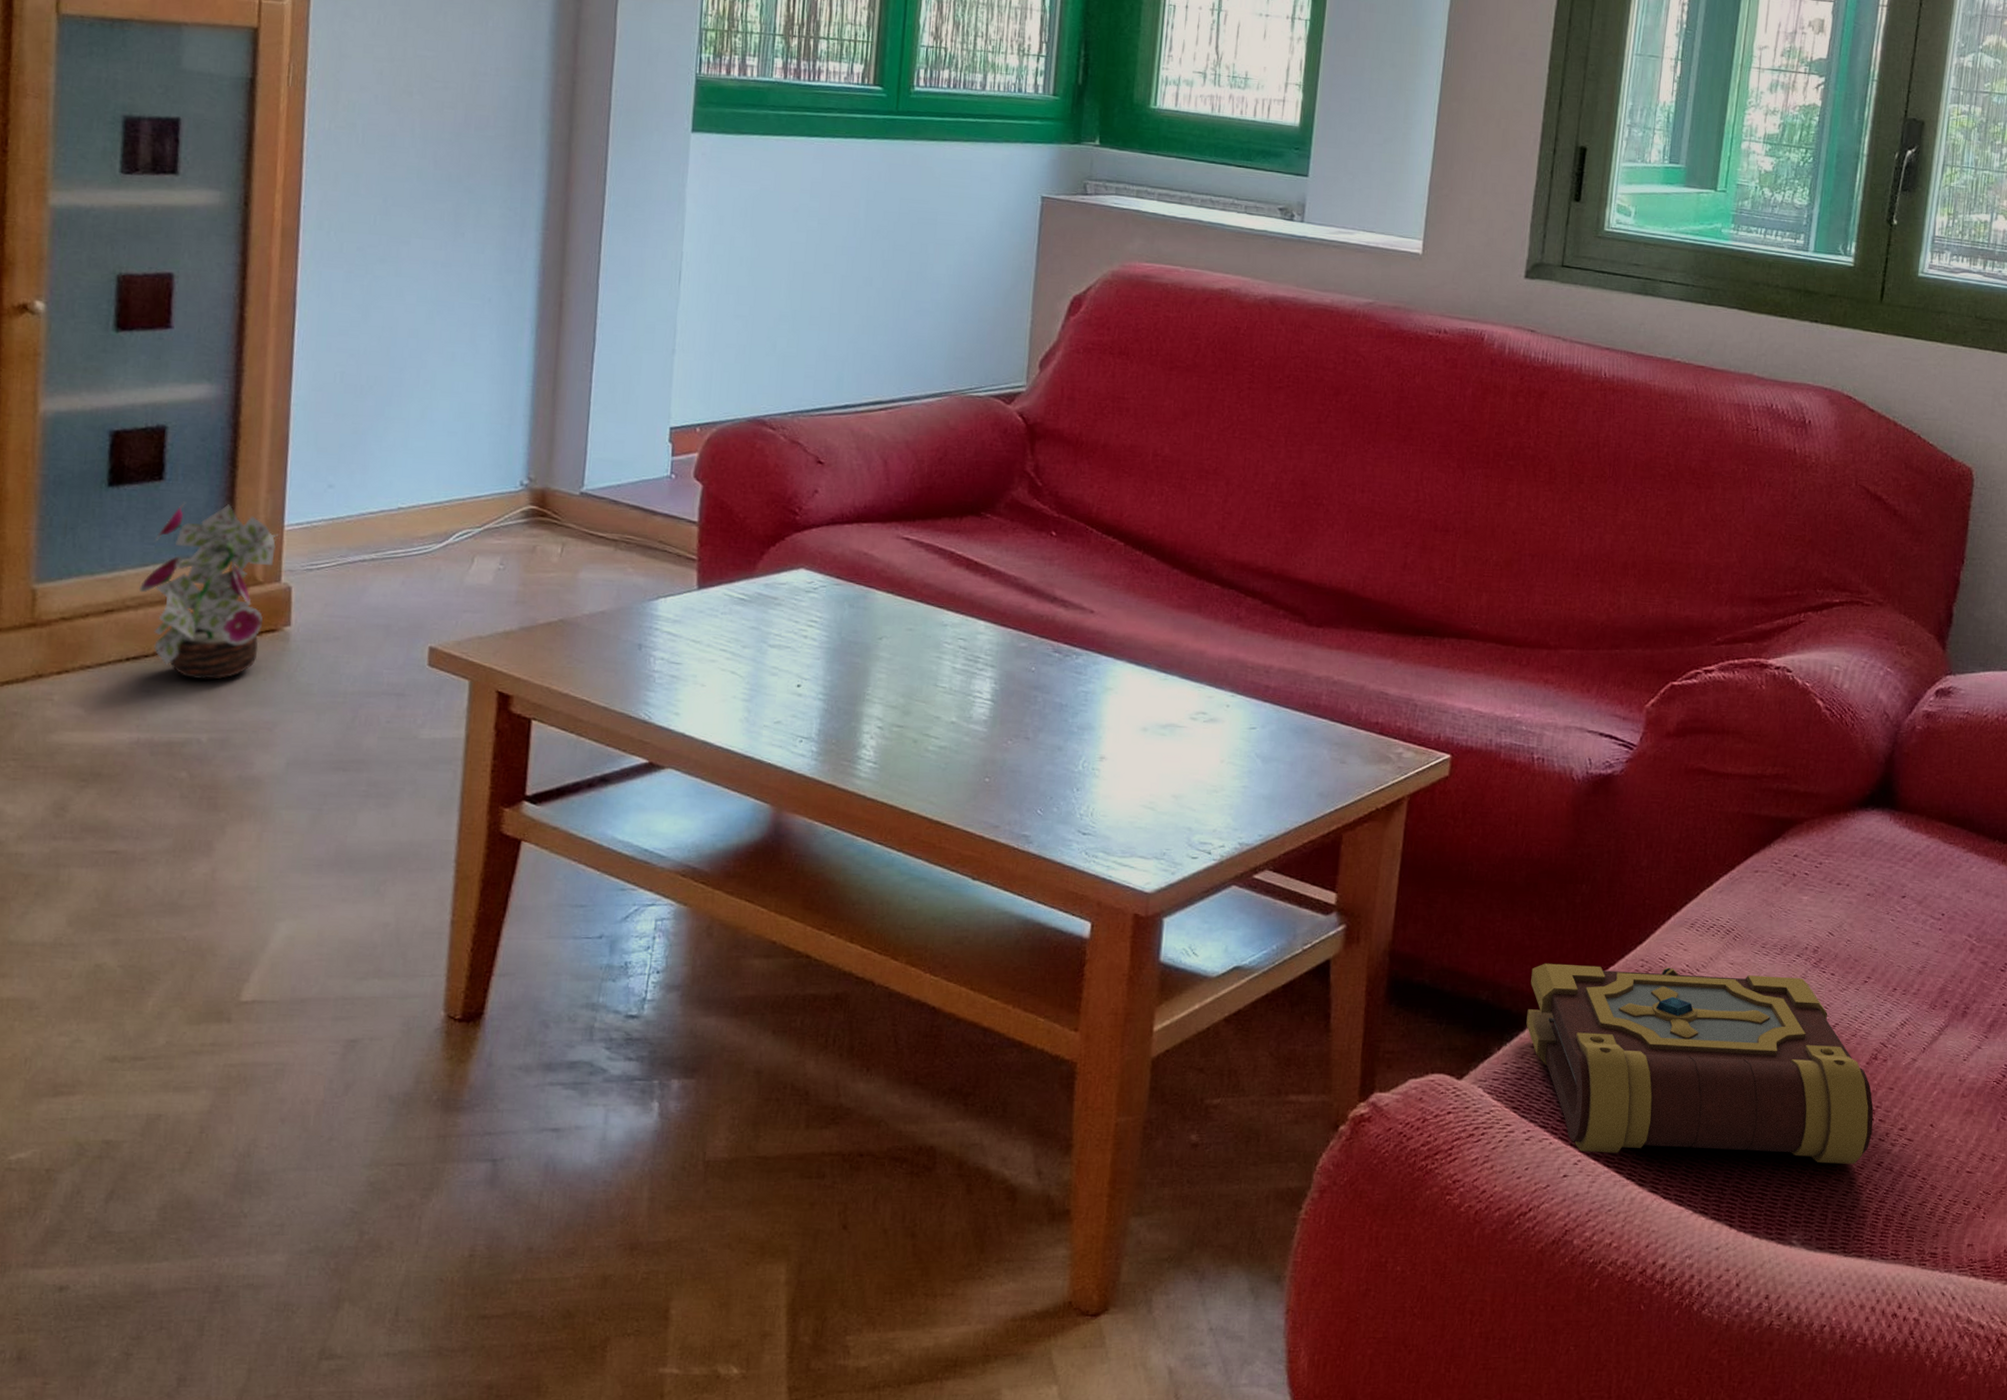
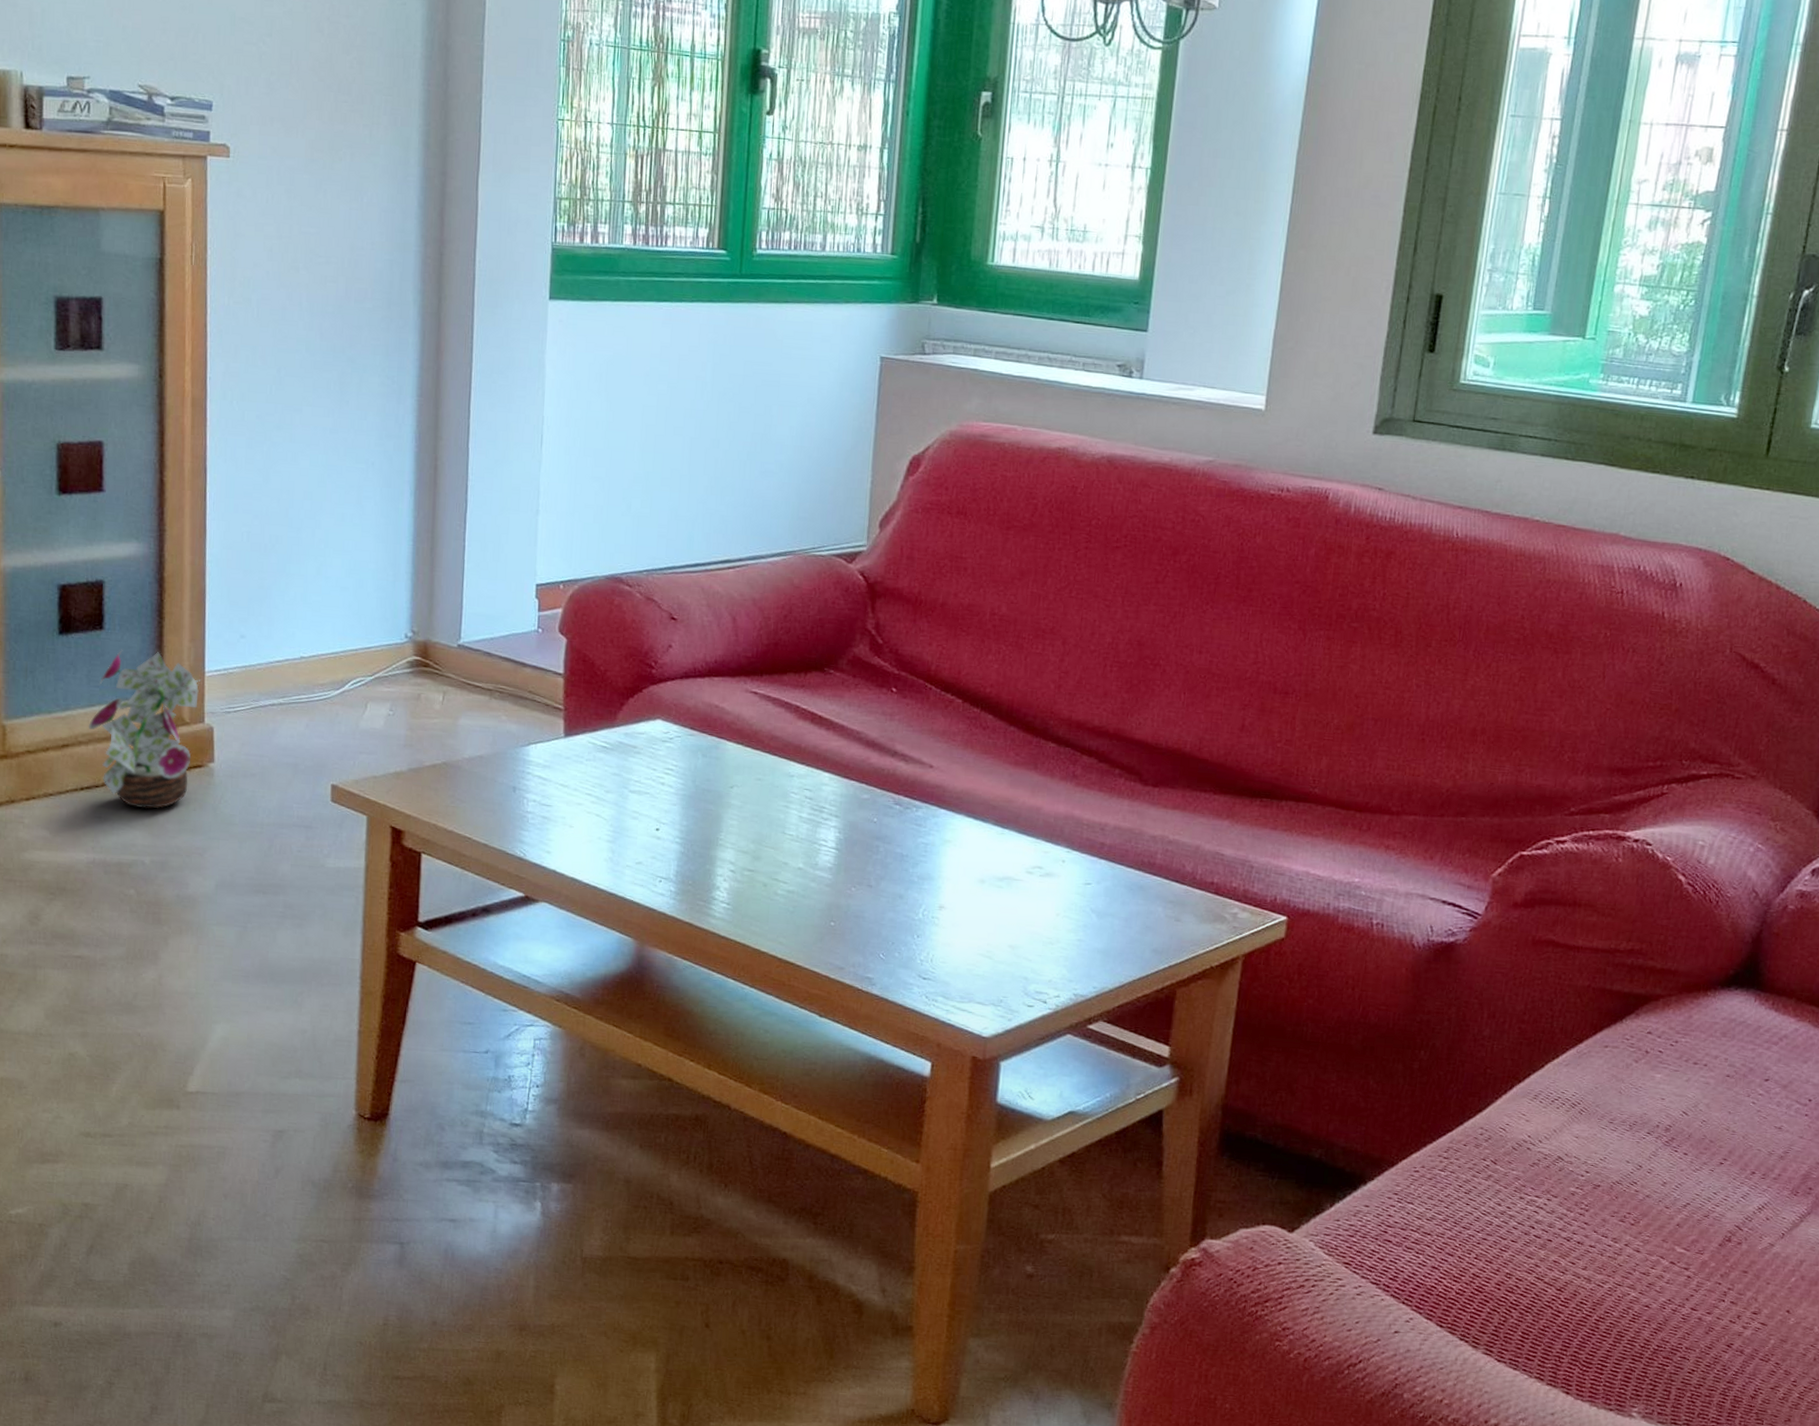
book: present [1526,963,1874,1164] -> none [1359,1125,1725,1344]

